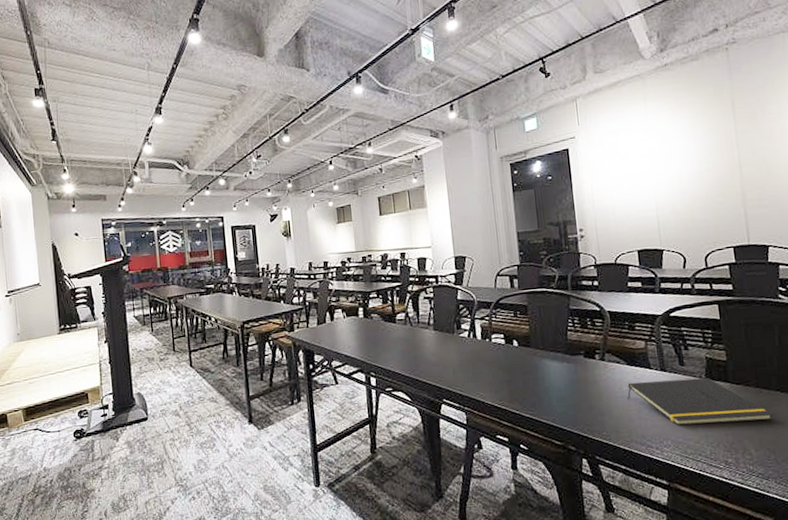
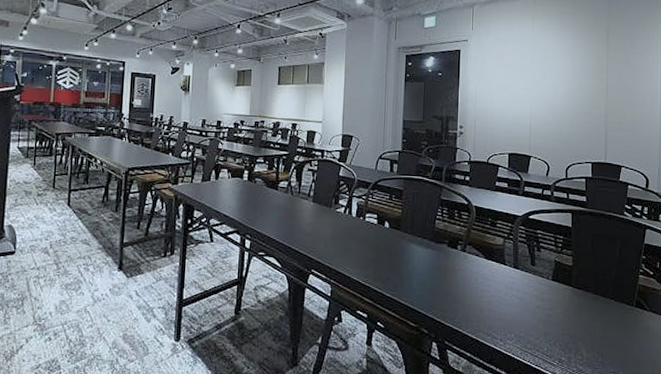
notepad: present [627,377,773,426] -> none [481,275,605,325]

